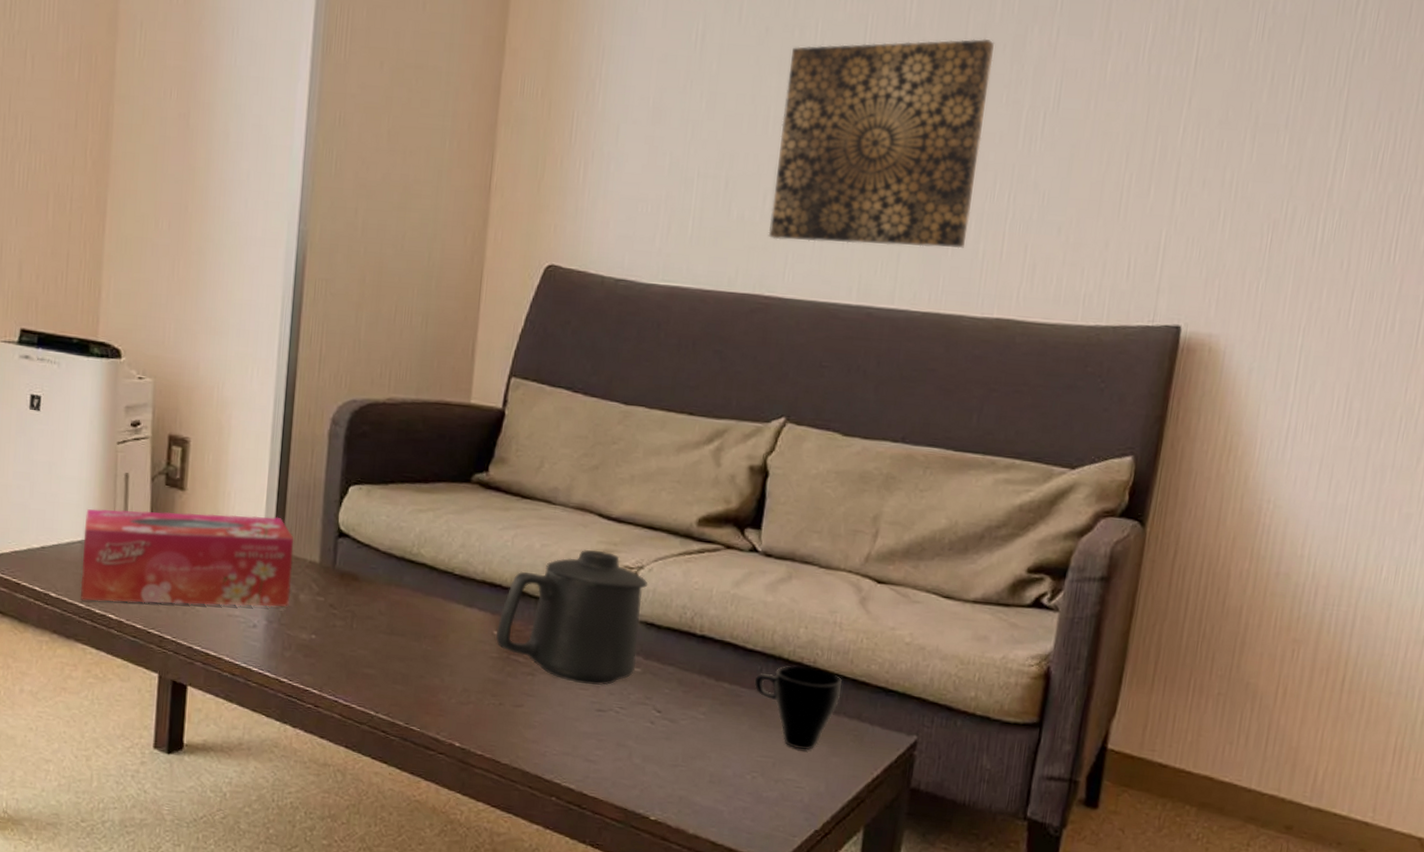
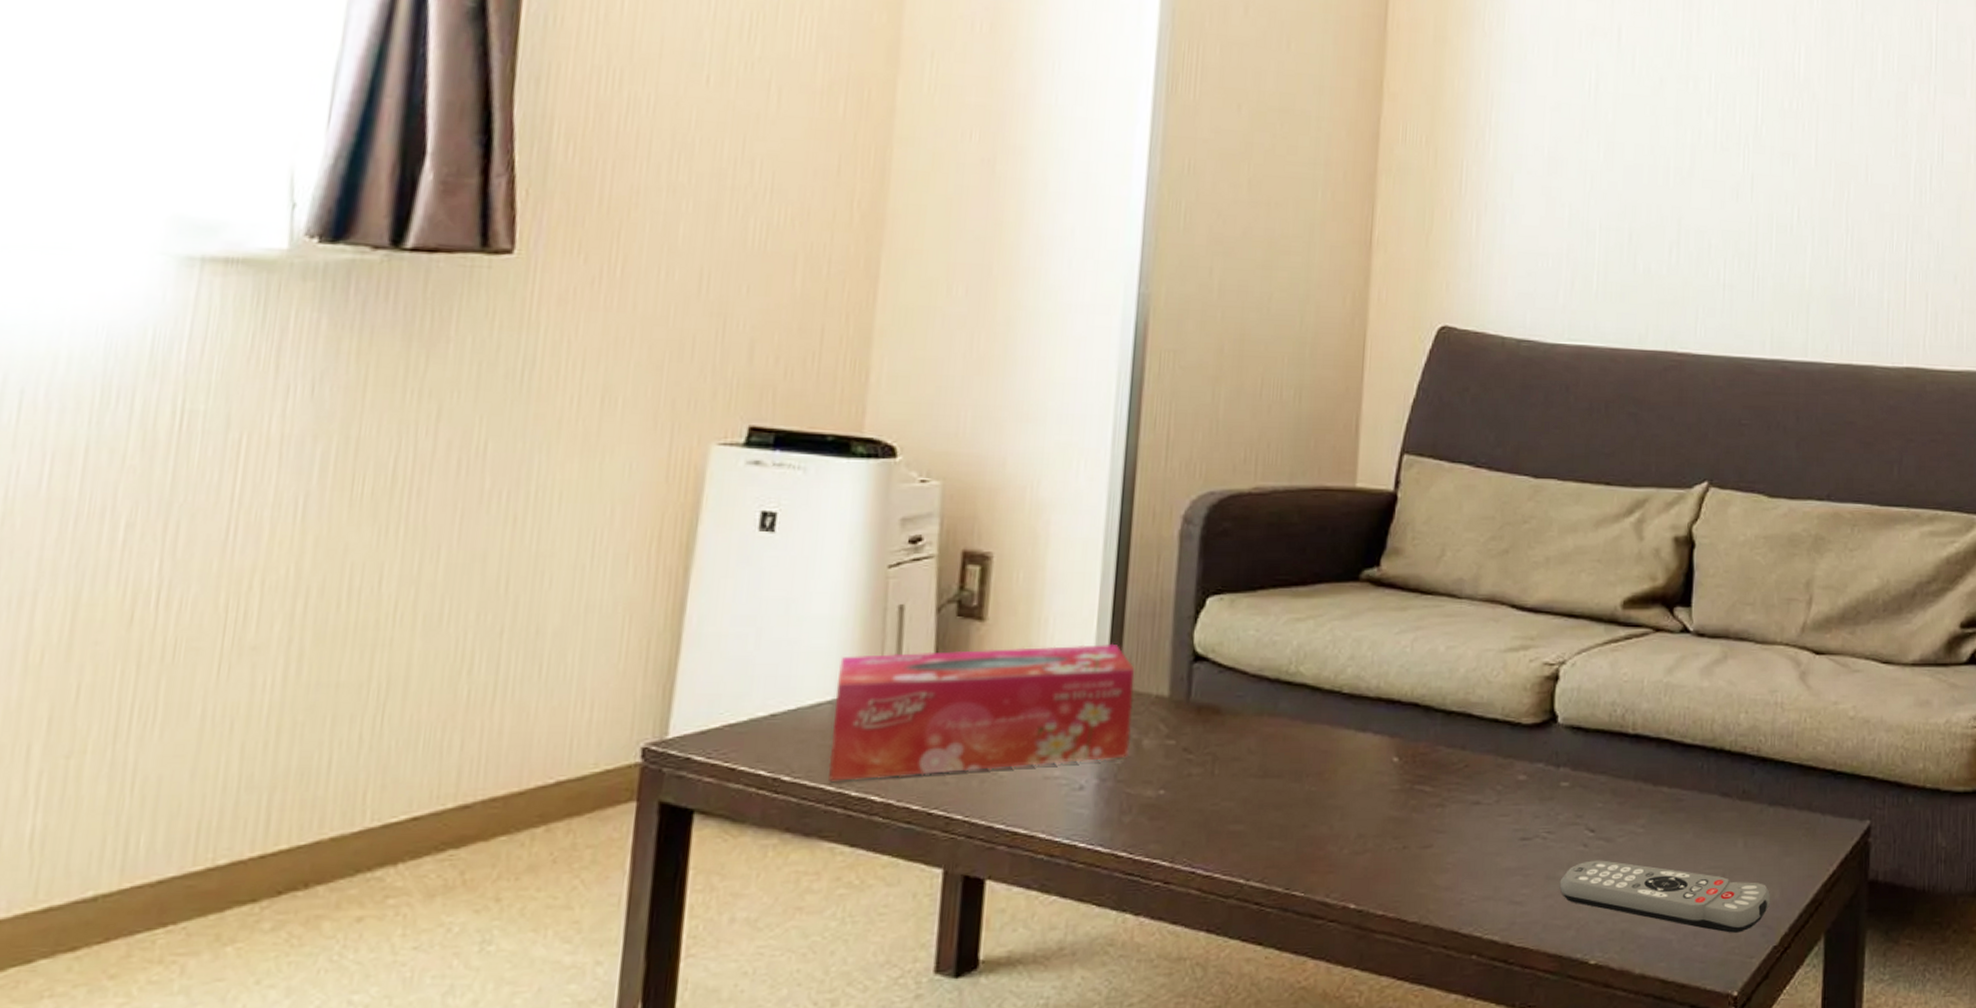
mug: present [496,550,648,685] -> none [1396,647,1572,810]
remote control: none [628,735,816,814] -> present [1559,860,1770,933]
cup: present [754,666,842,750] -> none [1696,757,1788,853]
wall art: present [768,38,994,249] -> none [1676,94,1879,299]

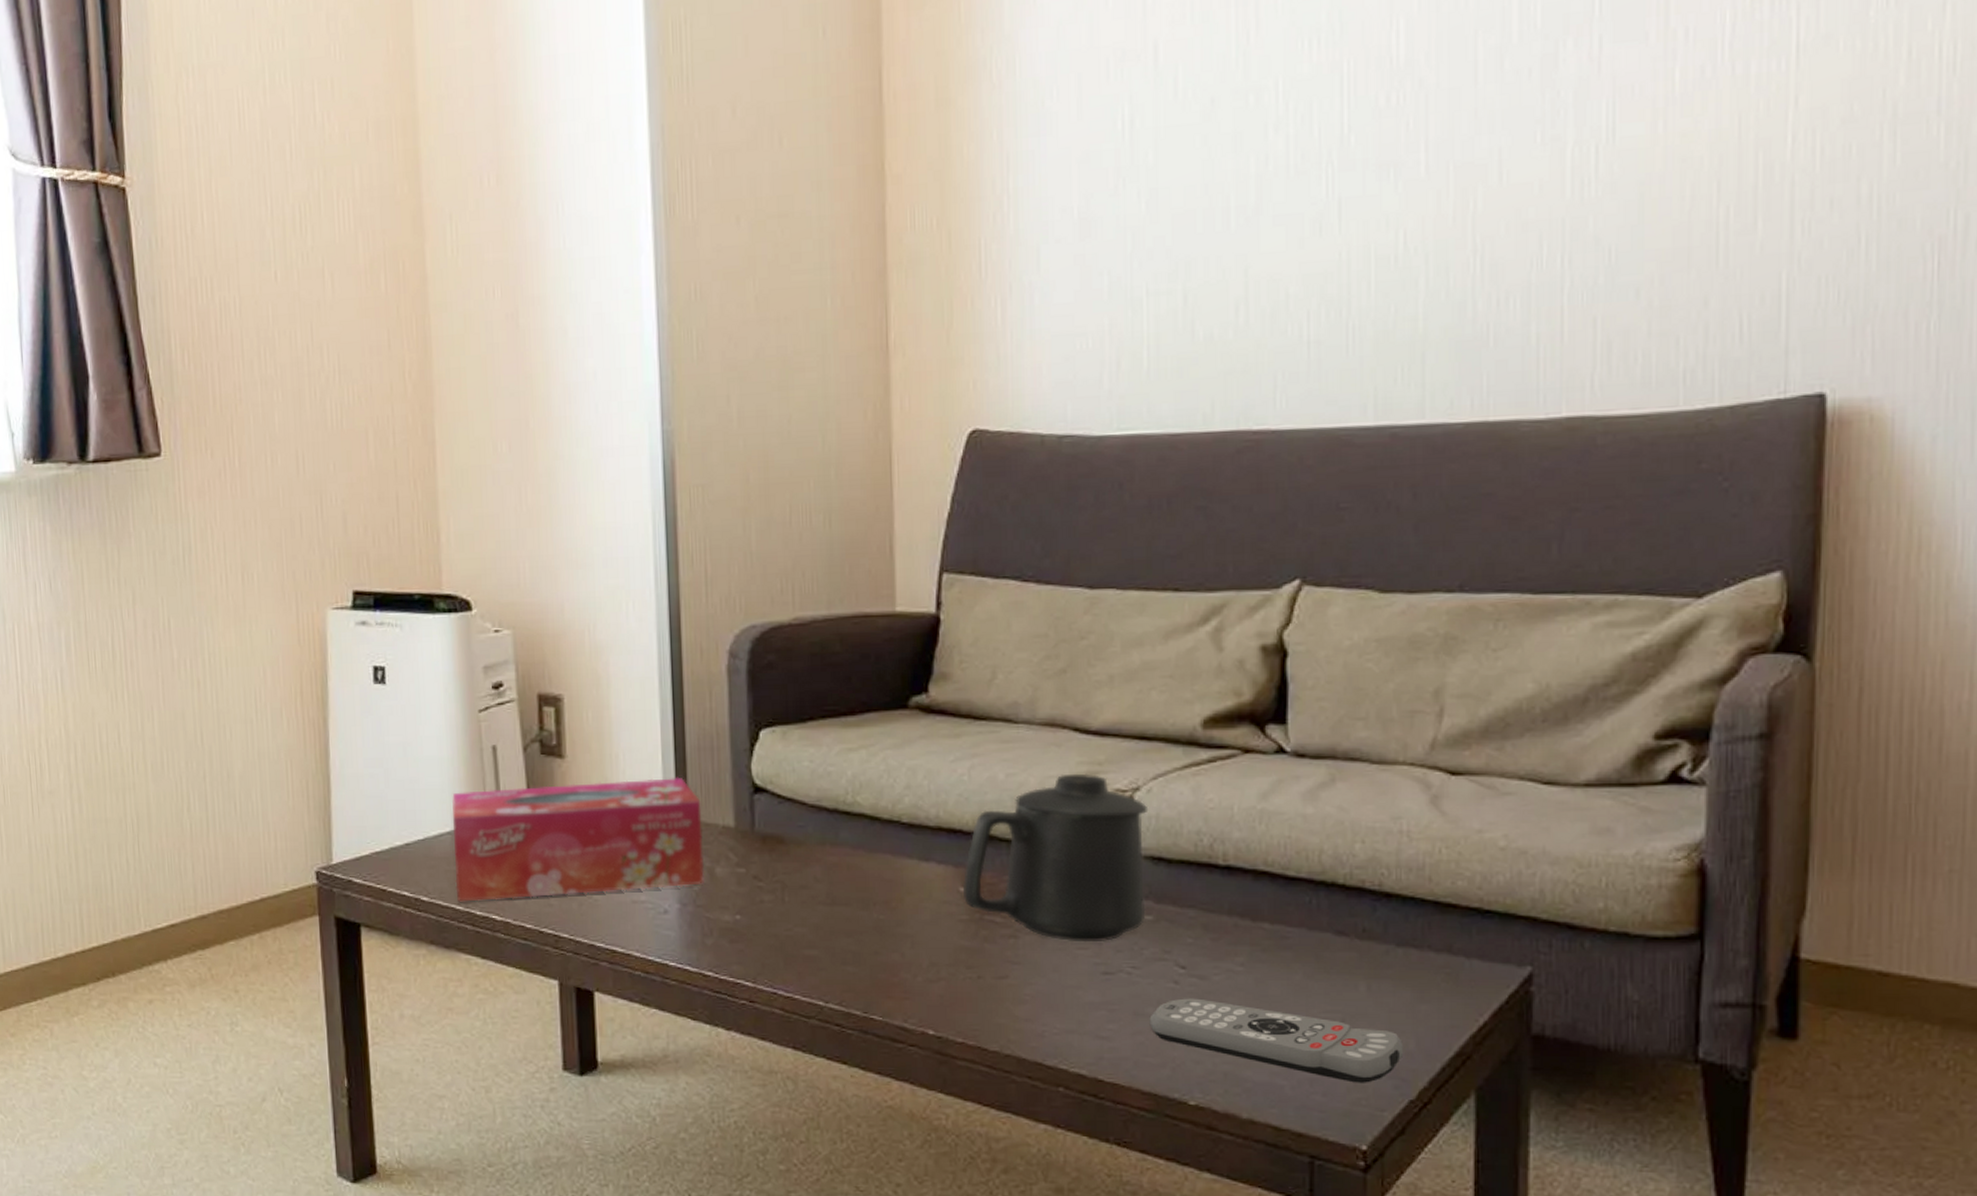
mug: none [1396,647,1572,810] -> present [963,773,1149,943]

